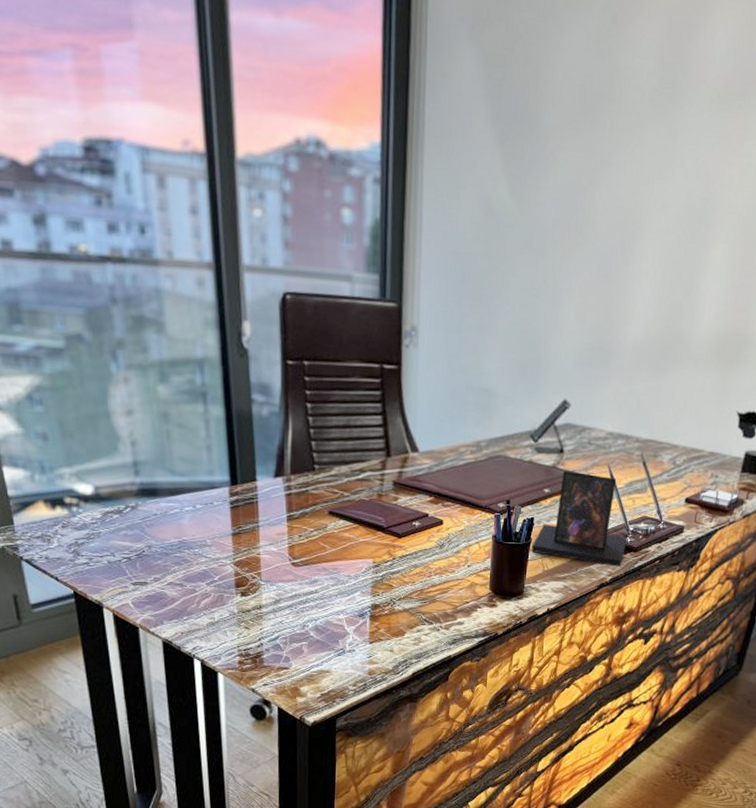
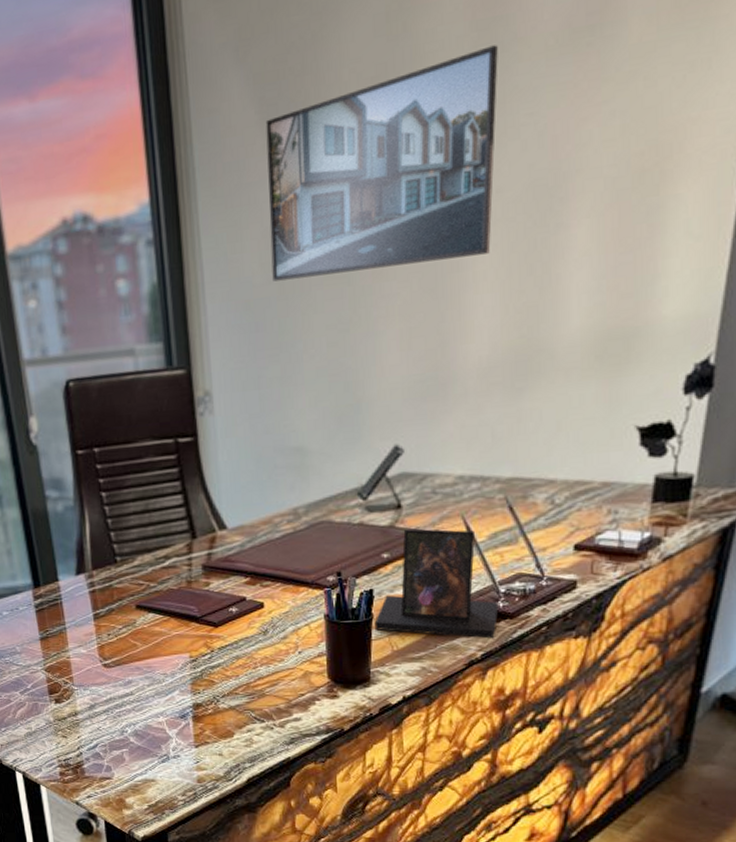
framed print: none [481,86,677,255] -> present [265,45,498,282]

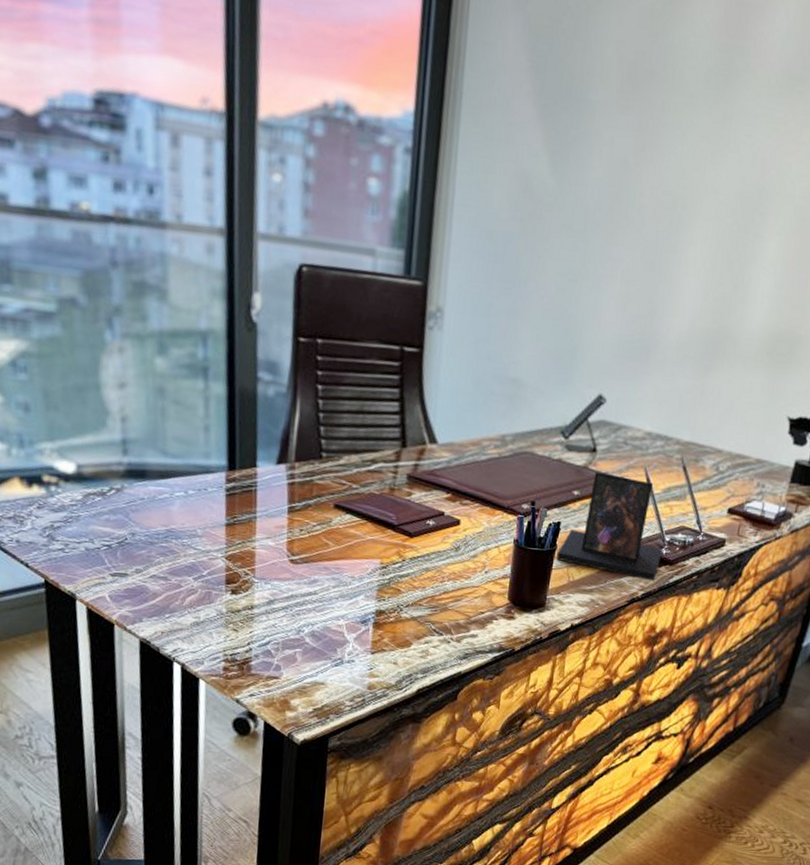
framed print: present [265,45,498,282] -> none [517,67,733,244]

